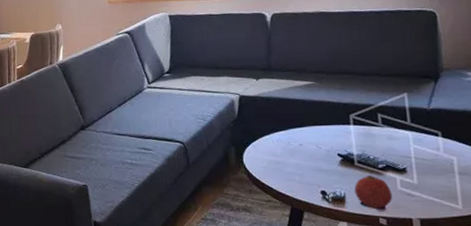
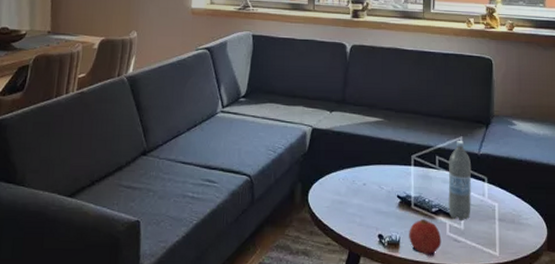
water bottle: none [393,97,425,176] -> present [448,141,472,221]

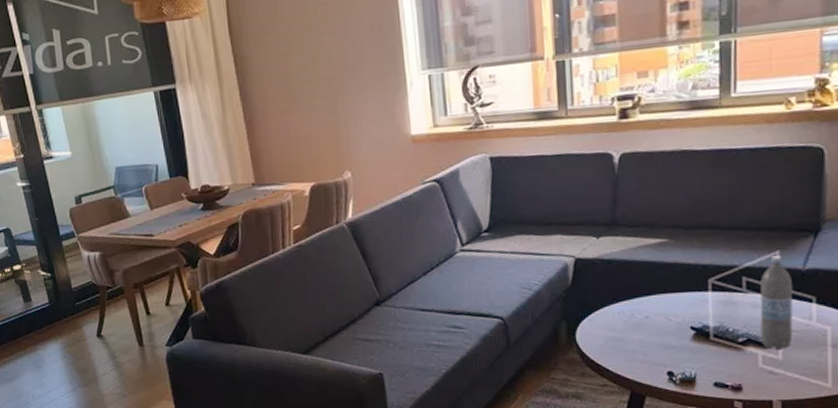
fruit: present [409,218,442,254] -> none [707,350,752,390]

